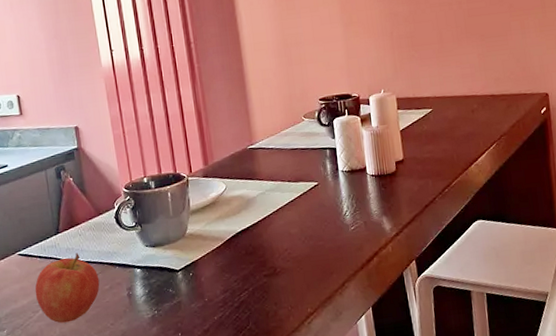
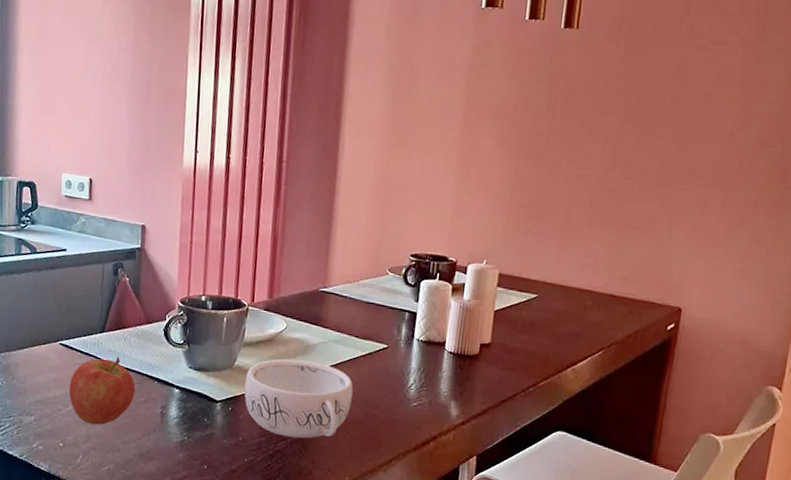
decorative bowl: none [198,212,299,287] -> present [244,359,353,439]

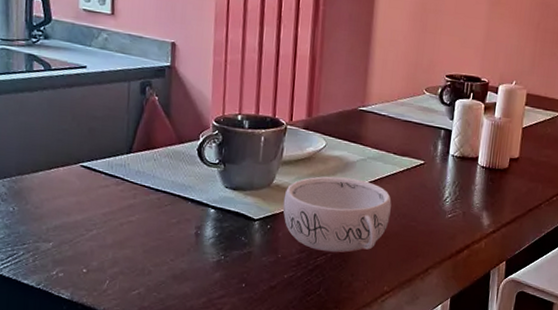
apple: present [68,356,136,425] -> none [92,178,167,249]

